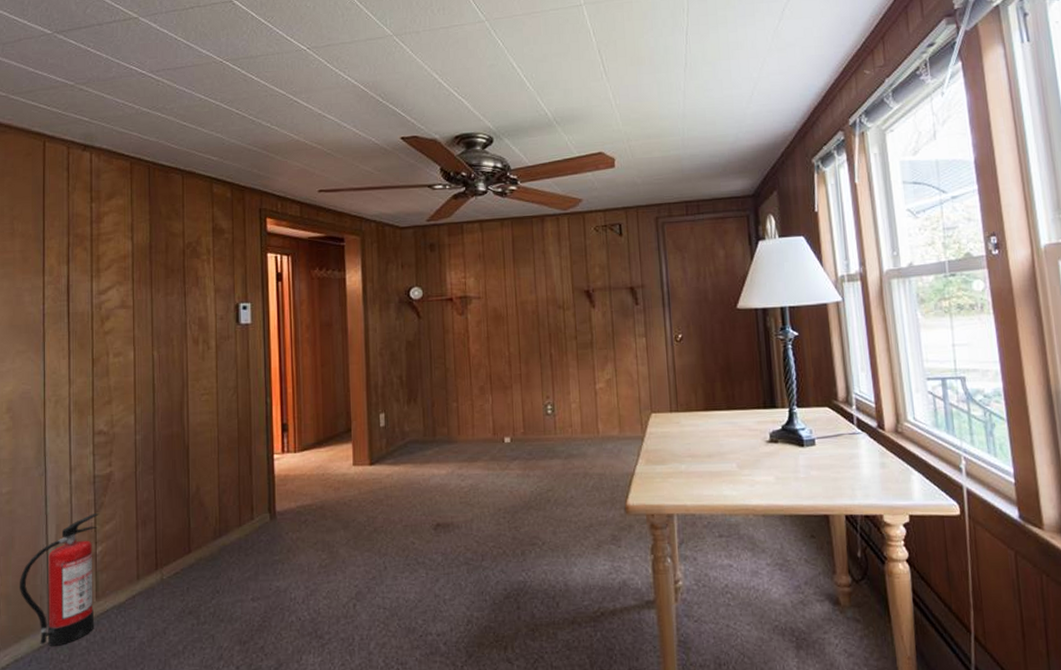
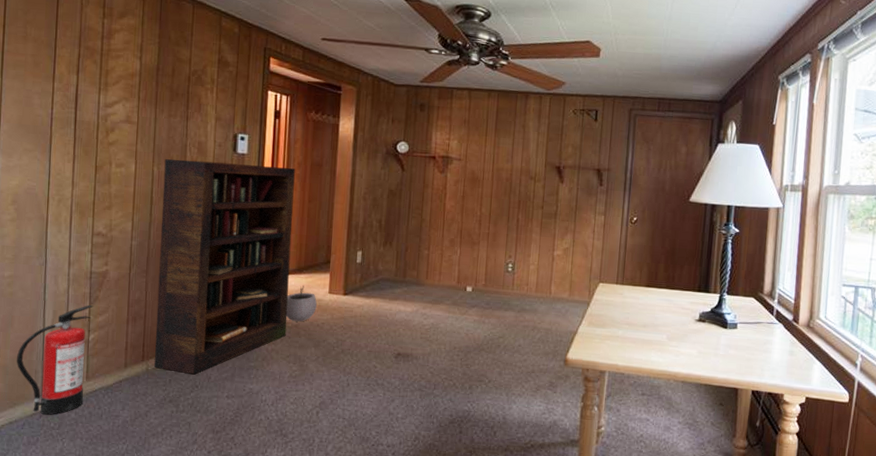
bookcase: none [164,332,311,579] -> present [154,159,295,375]
plant pot: none [307,460,341,503] -> present [286,285,317,322]

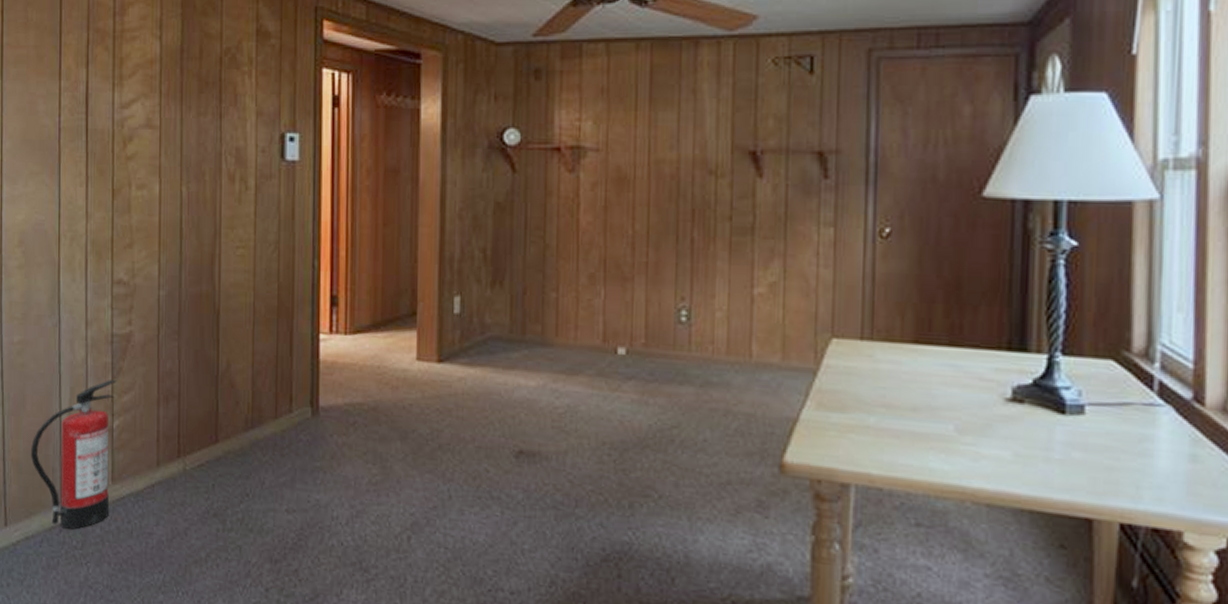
bookcase: present [154,159,295,375] -> none [192,174,363,478]
plant pot: present [286,285,317,322] -> none [359,349,401,403]

